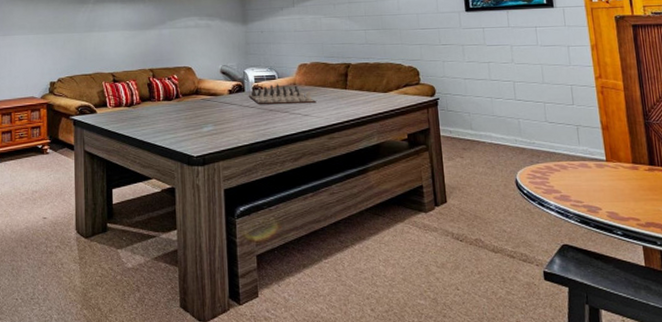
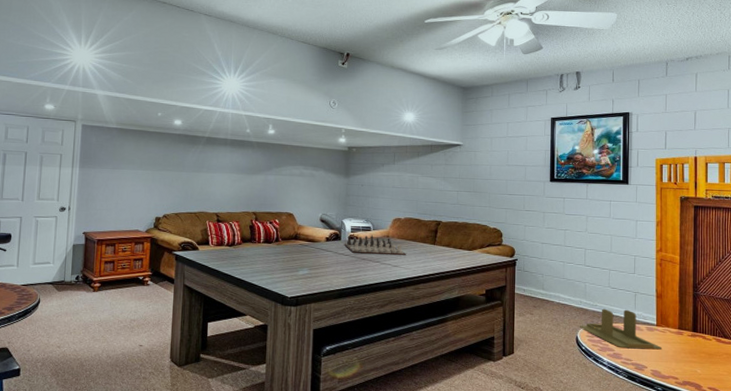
napkin holder: none [517,145,616,189] -> present [579,308,662,350]

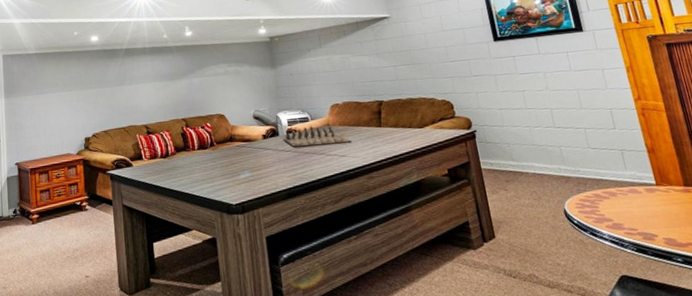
napkin holder: present [579,308,662,350] -> none [564,171,670,217]

